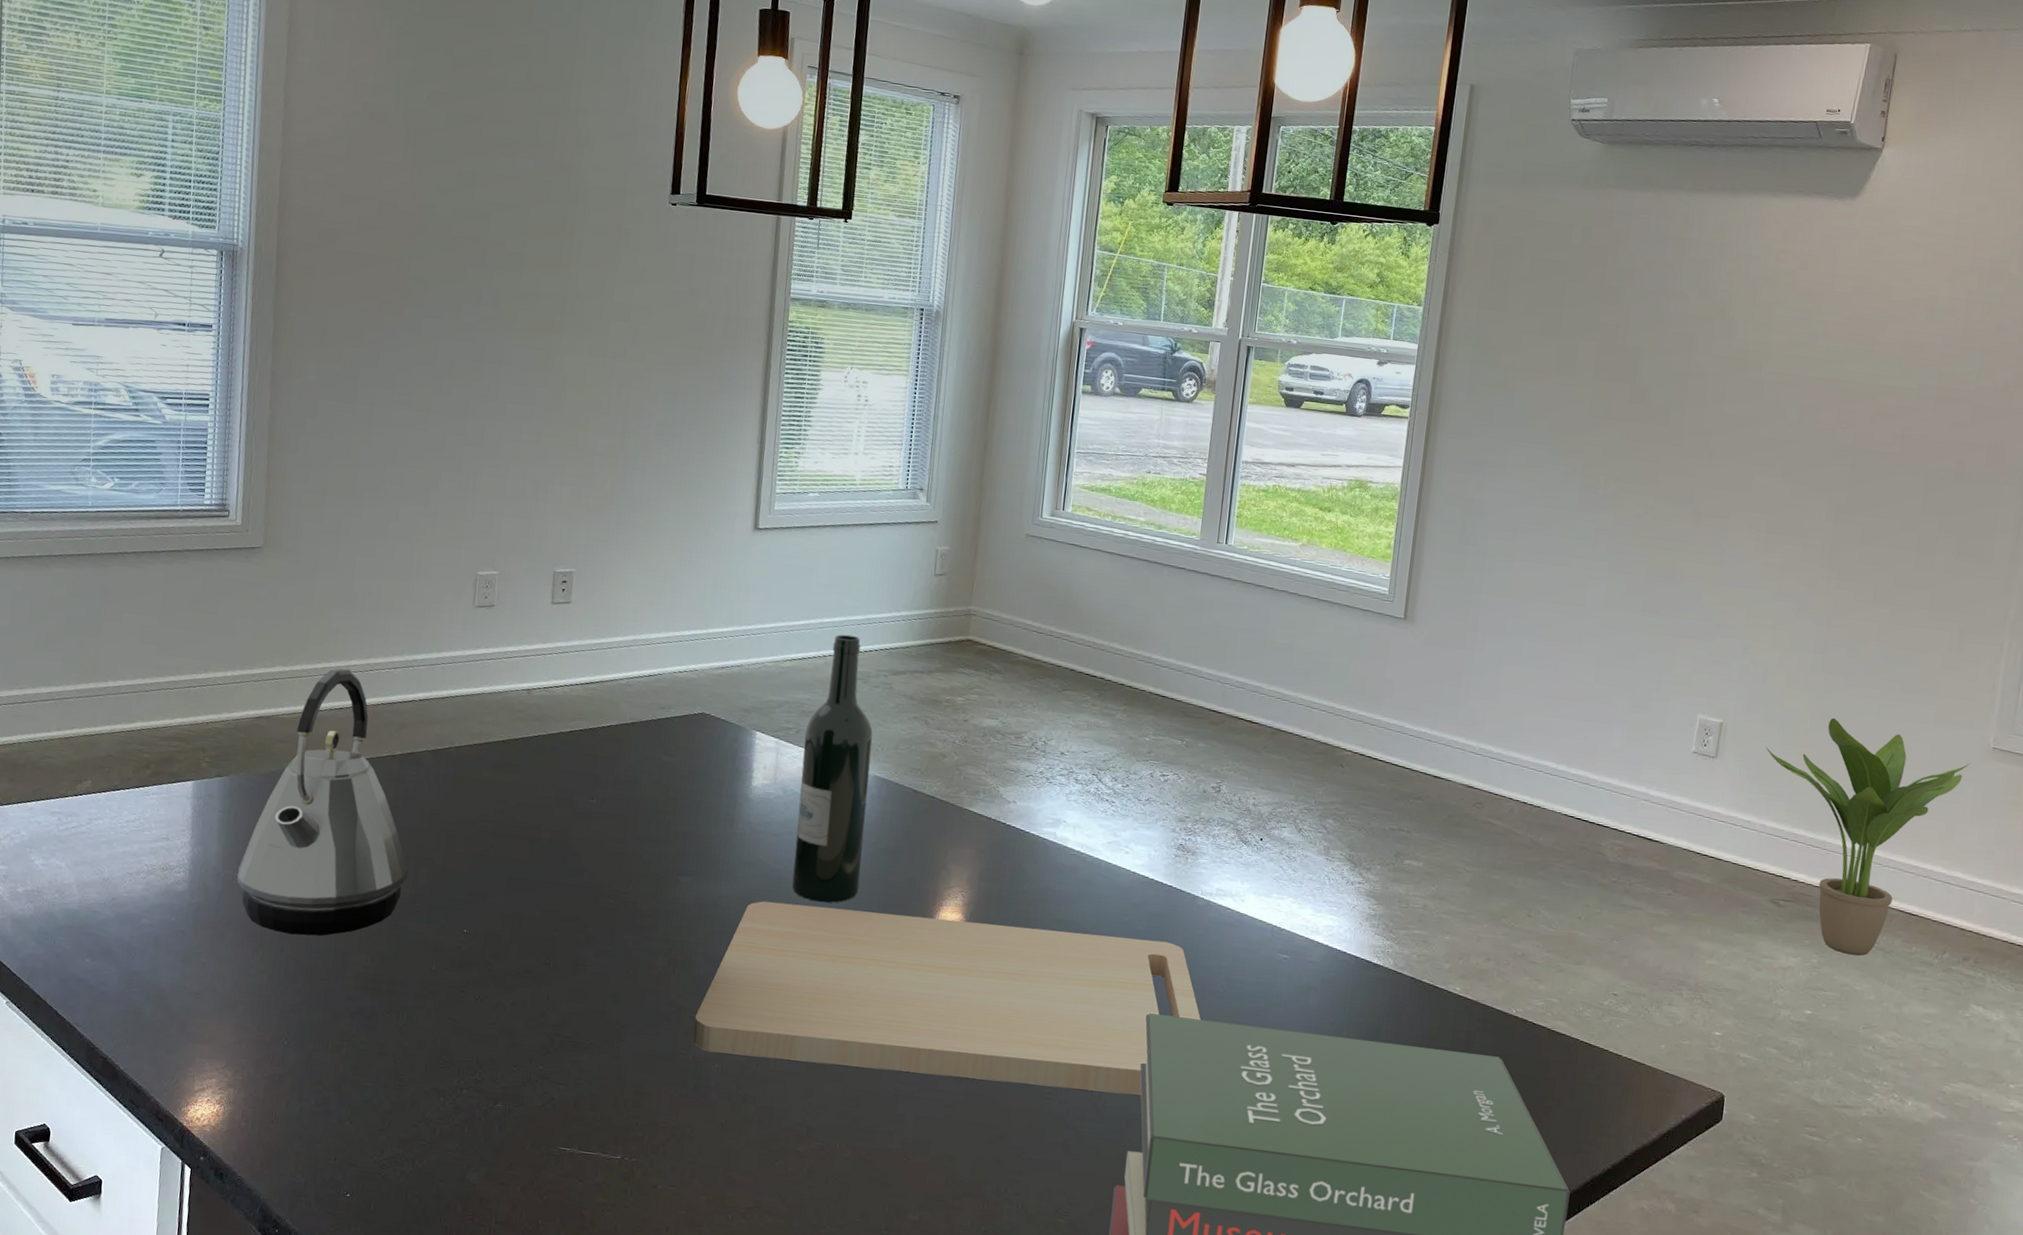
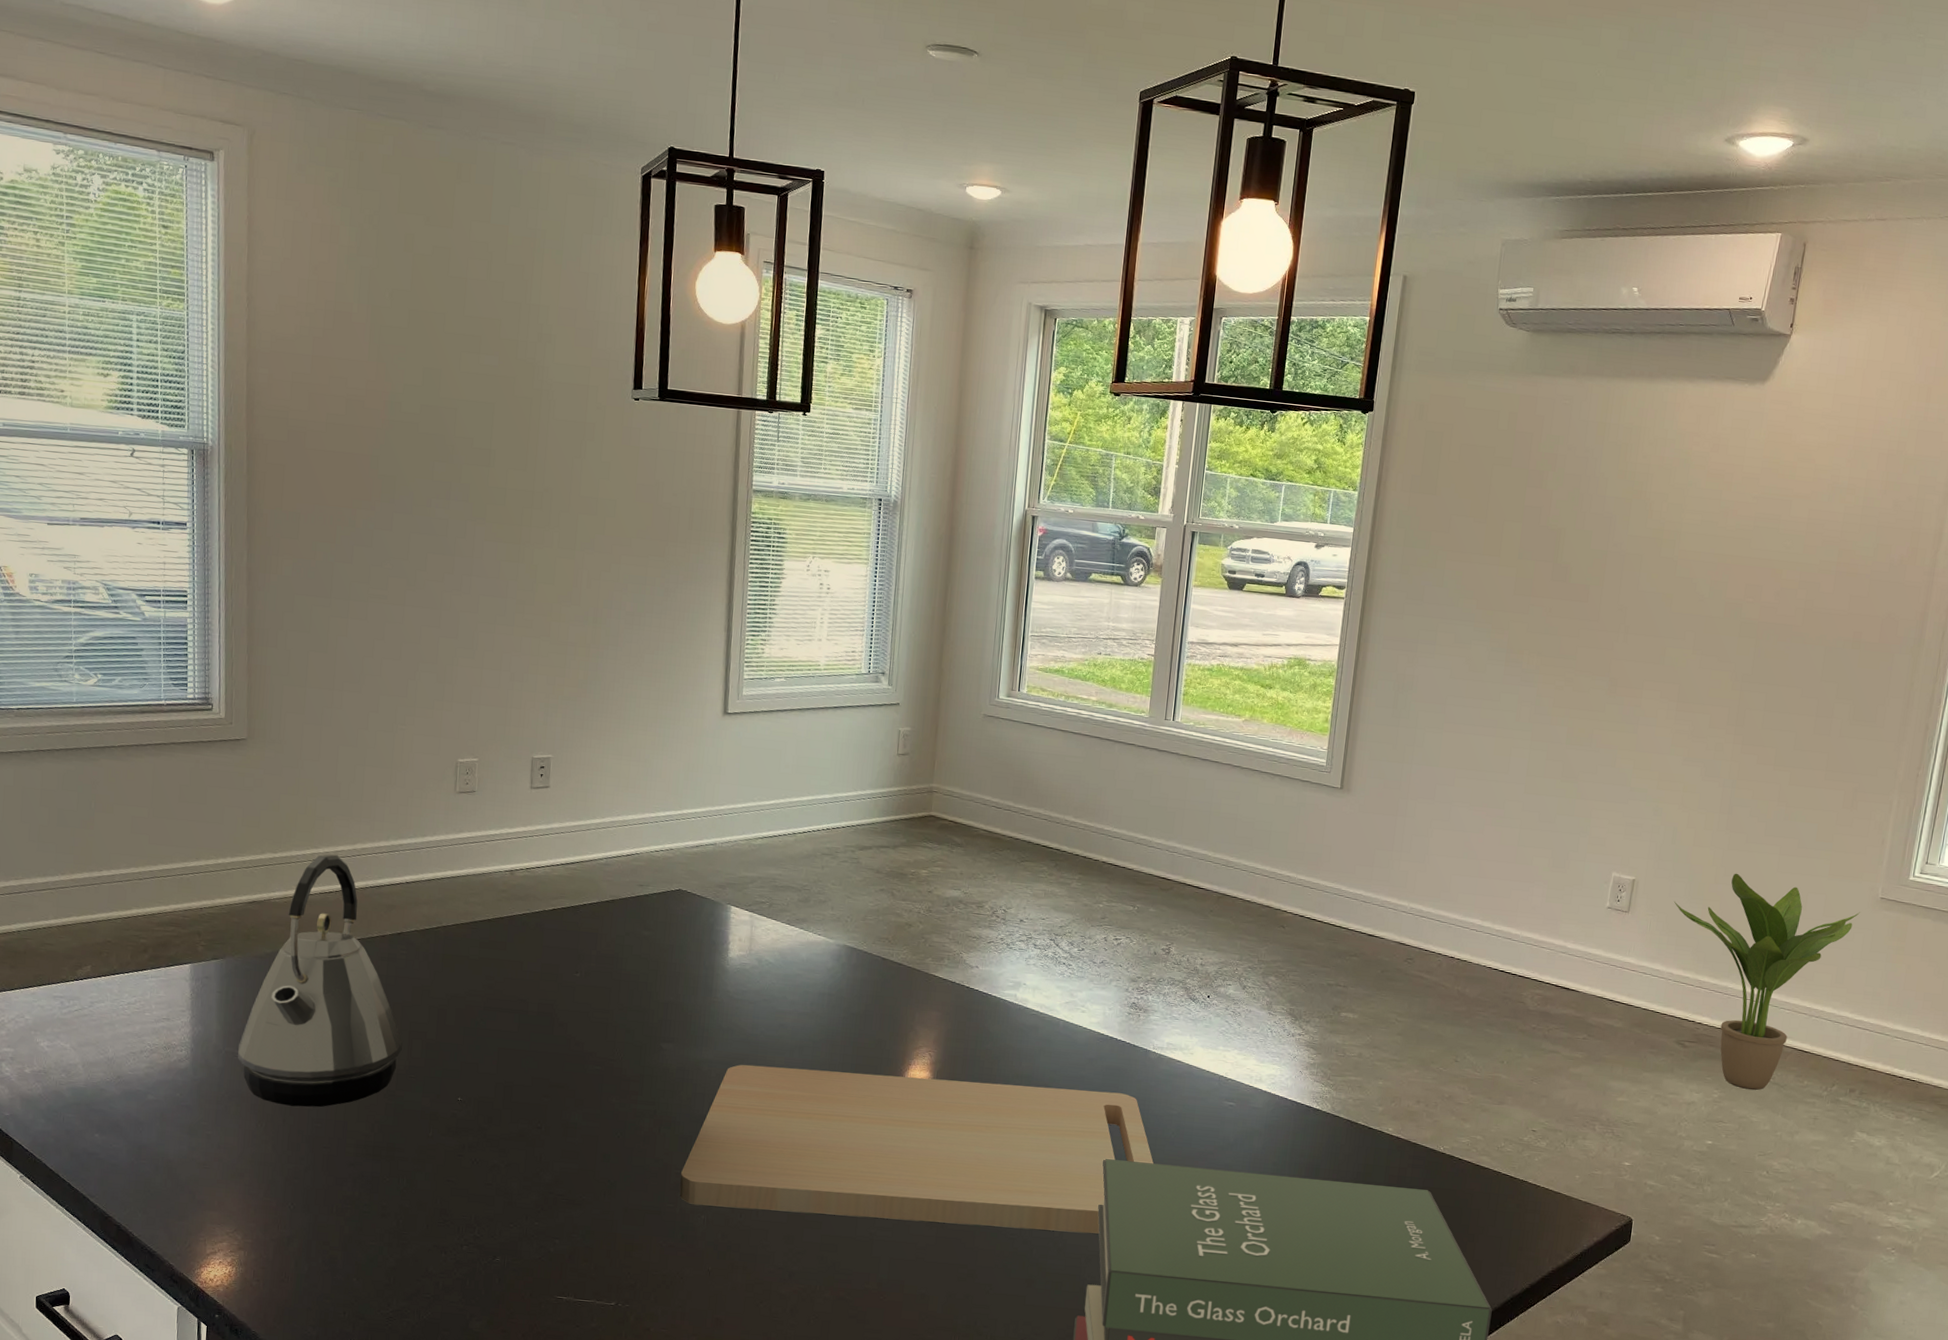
wine bottle: present [792,634,873,903] -> none [769,812,842,1065]

